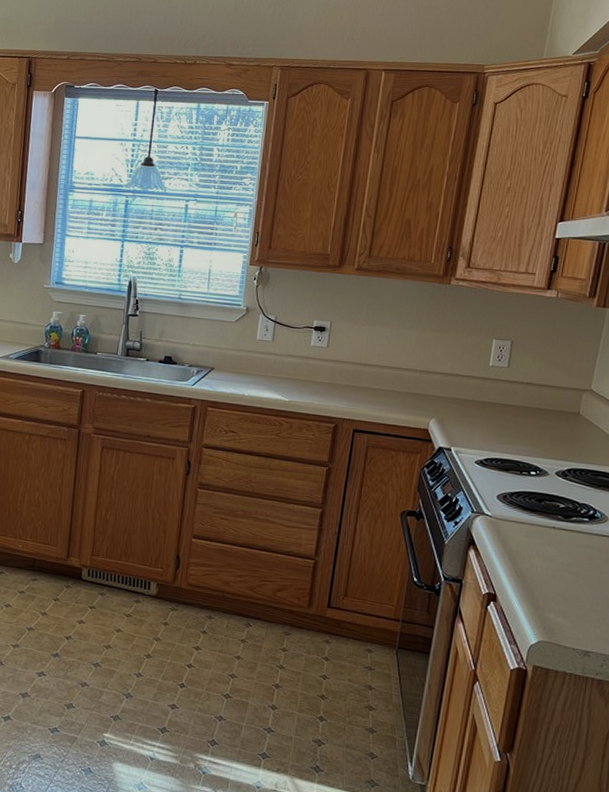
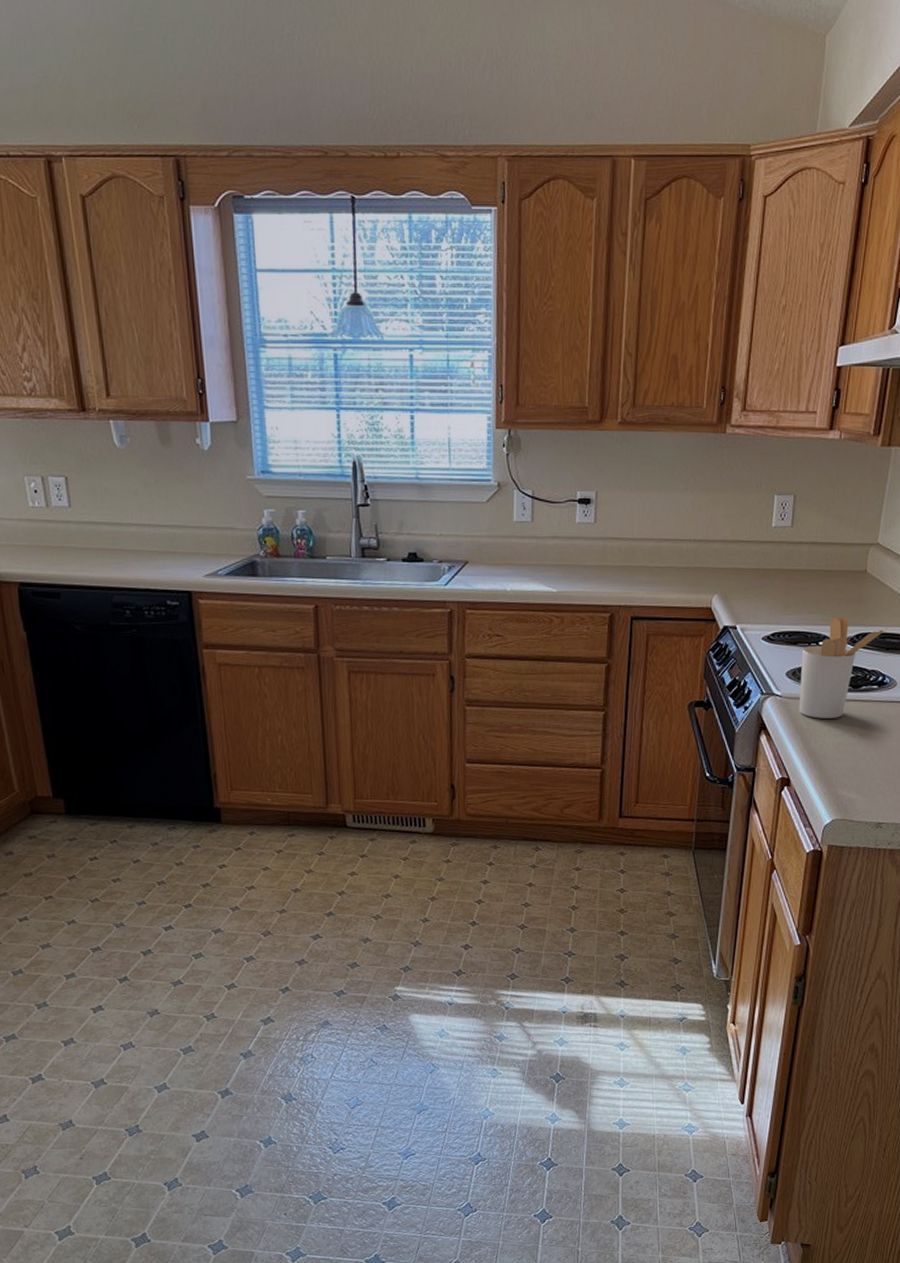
utensil holder: none [508,450,600,544] -> present [799,615,888,719]

